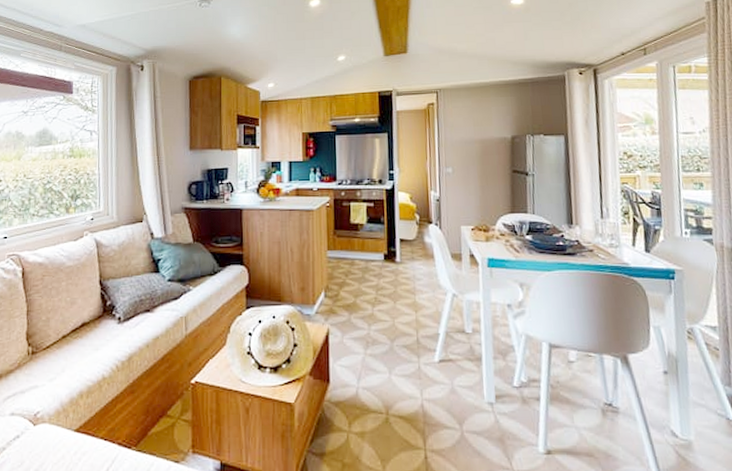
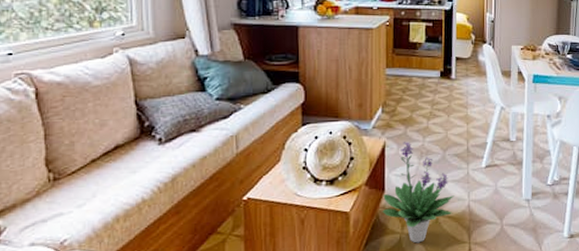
potted plant: none [327,328,405,445] -> present [382,141,454,243]

